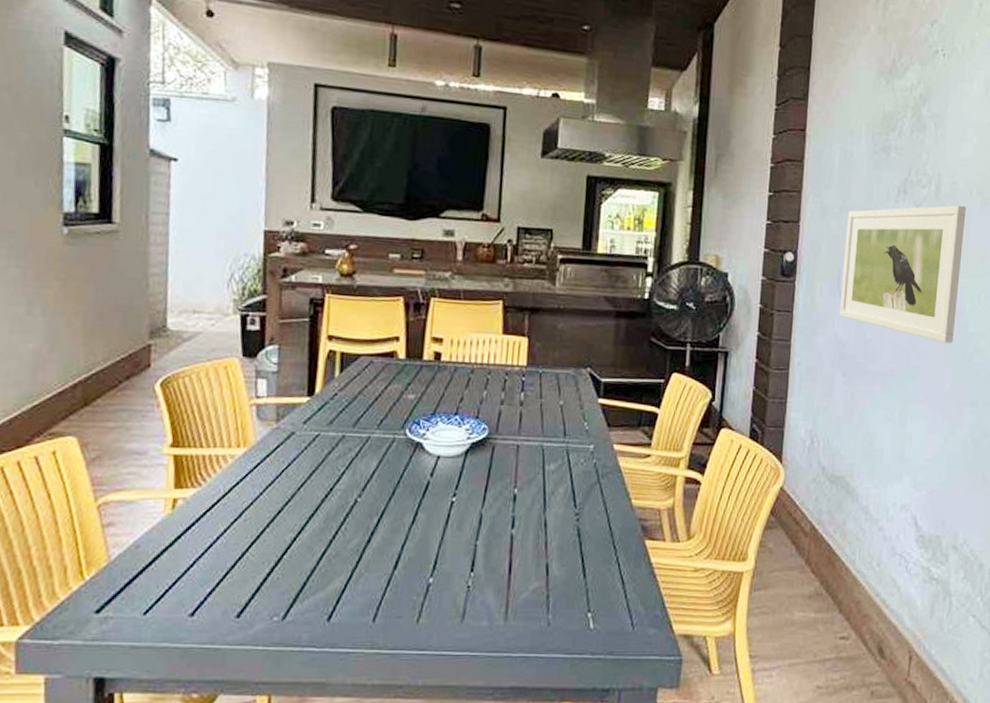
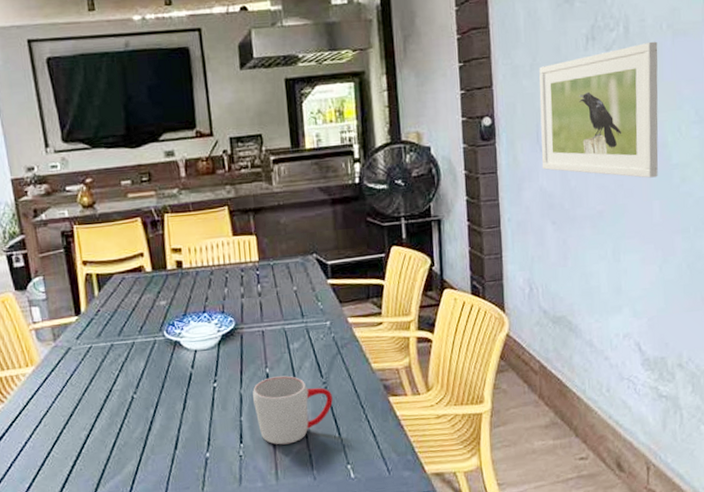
mug: none [494,499,583,580] -> present [253,375,333,445]

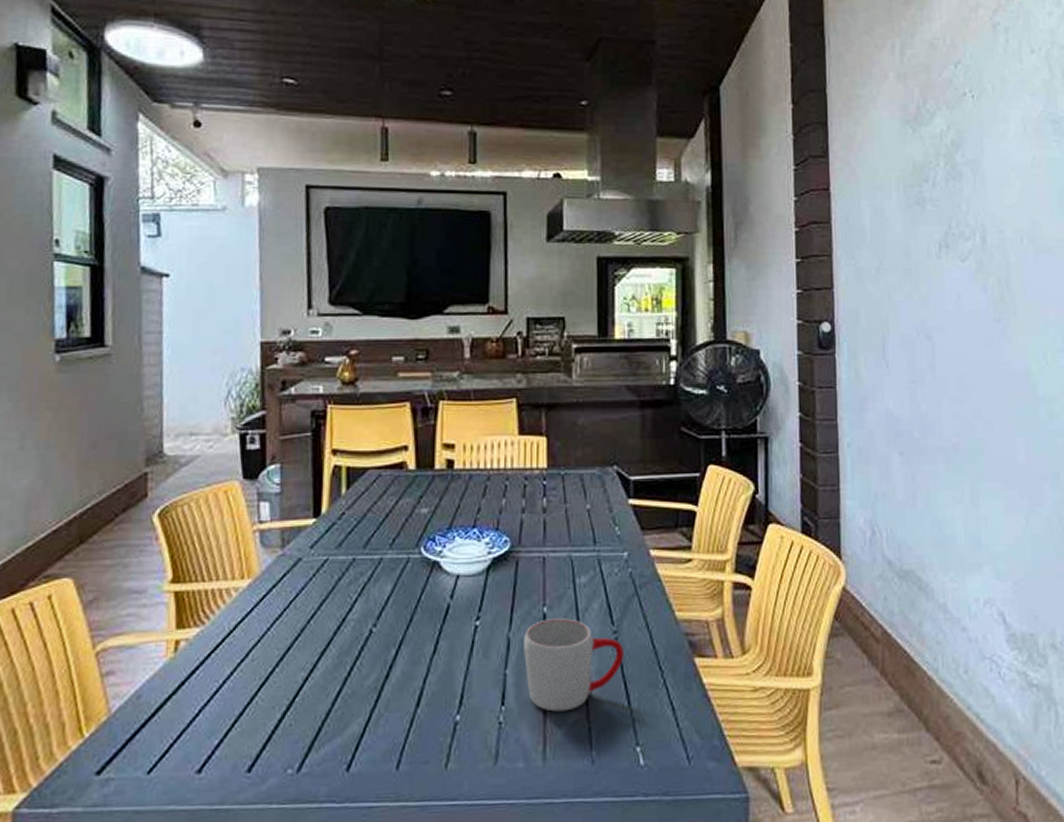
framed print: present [539,41,658,178] -> none [886,256,1022,410]

